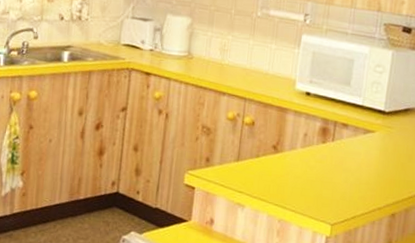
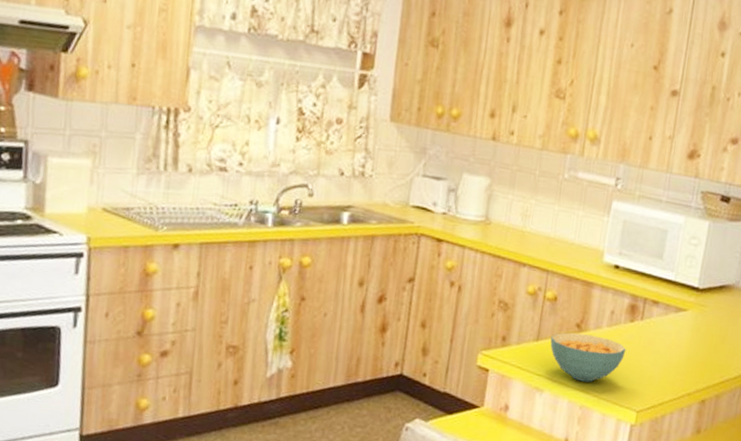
cereal bowl: none [249,153,320,198] -> present [550,332,626,382]

